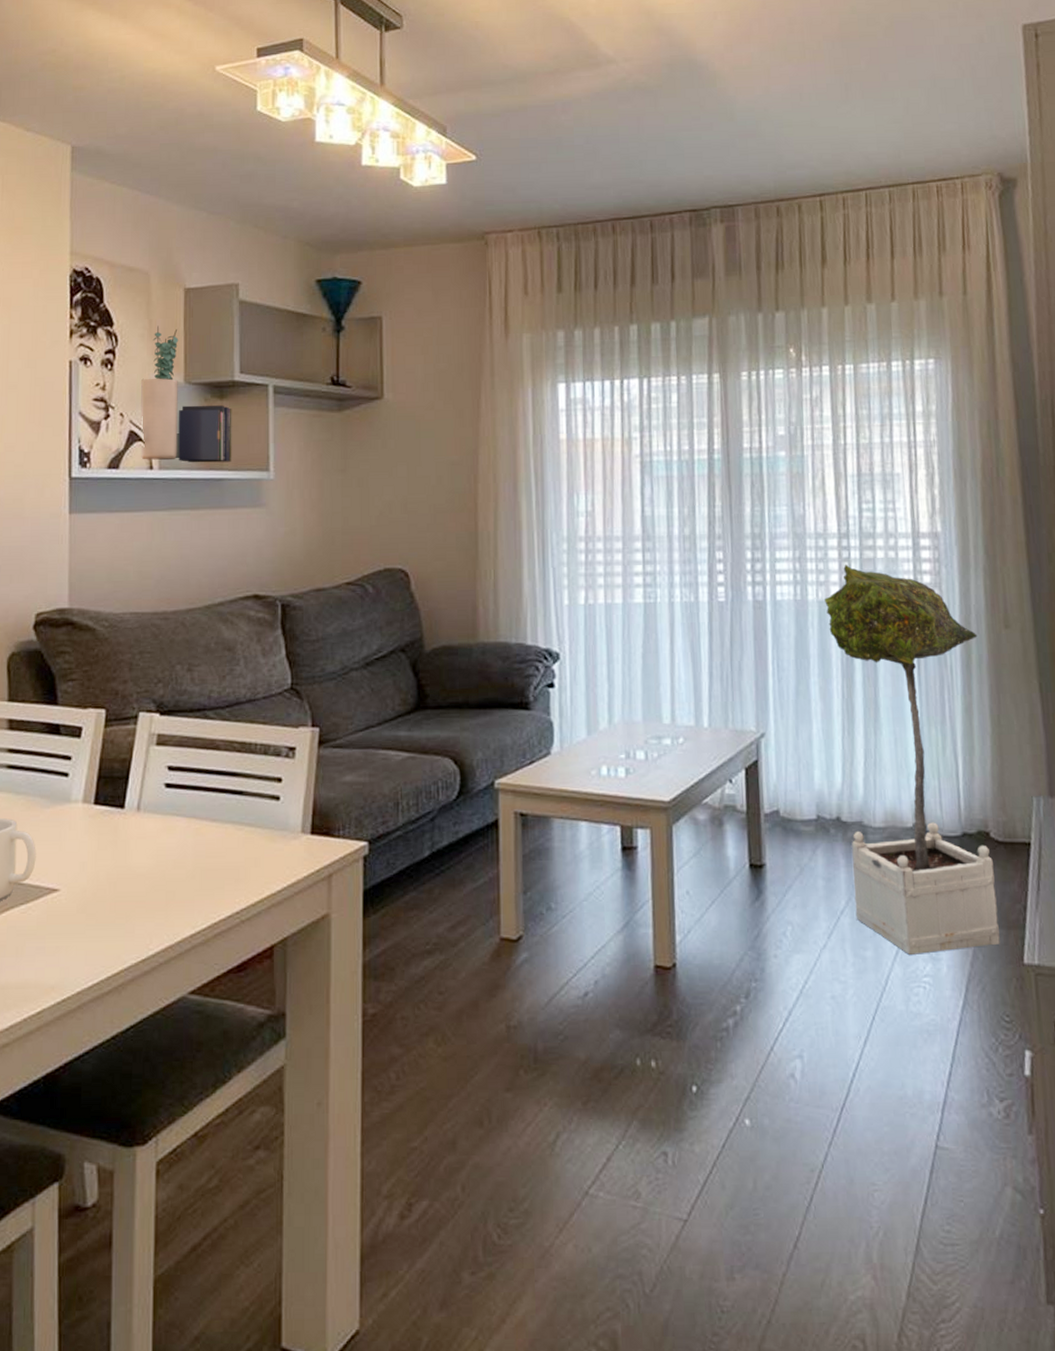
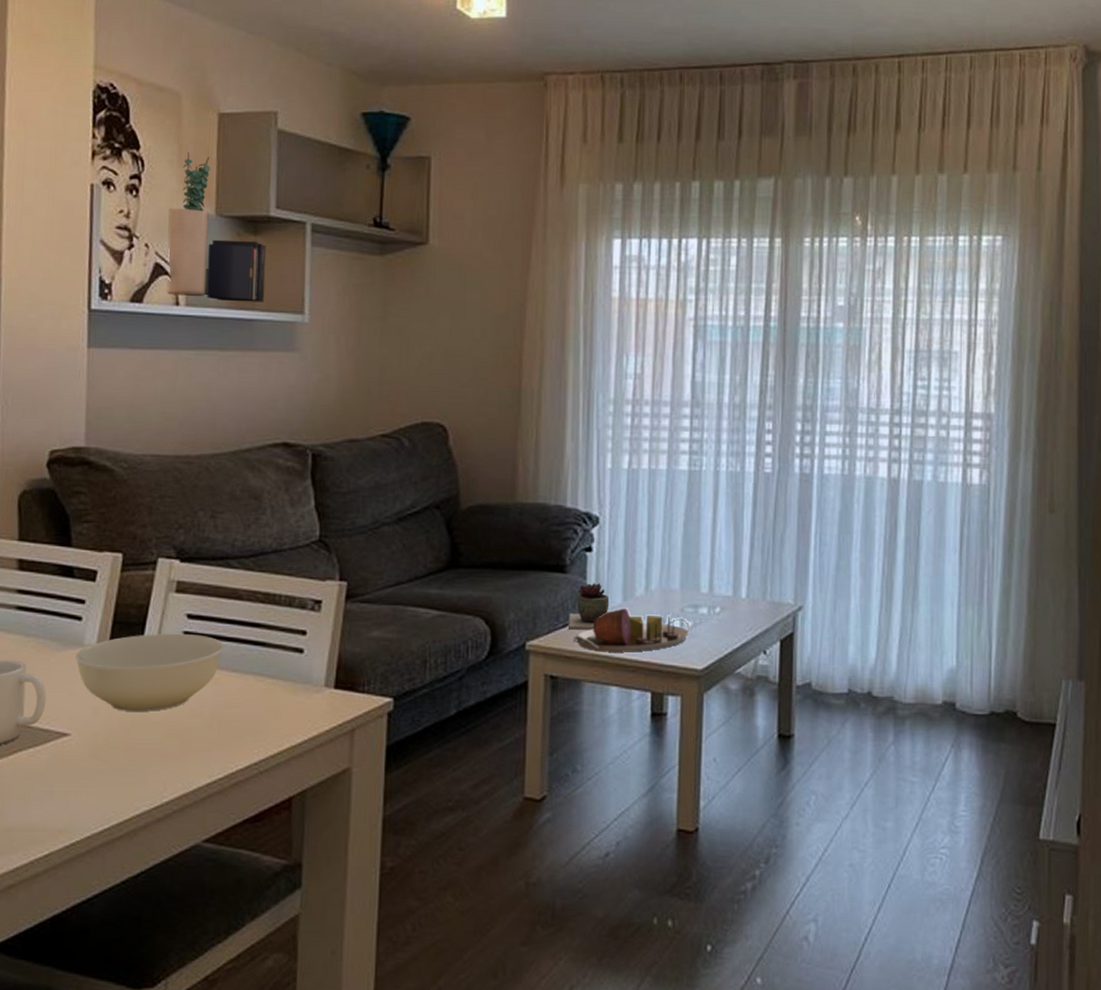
bowl: none [63,785,203,865] -> present [75,633,224,711]
succulent plant: none [535,717,574,766] -> present [569,582,610,630]
serving tray: none [541,742,656,787] -> present [574,608,691,652]
potted tree: present [825,564,1000,955] -> none [872,441,1022,827]

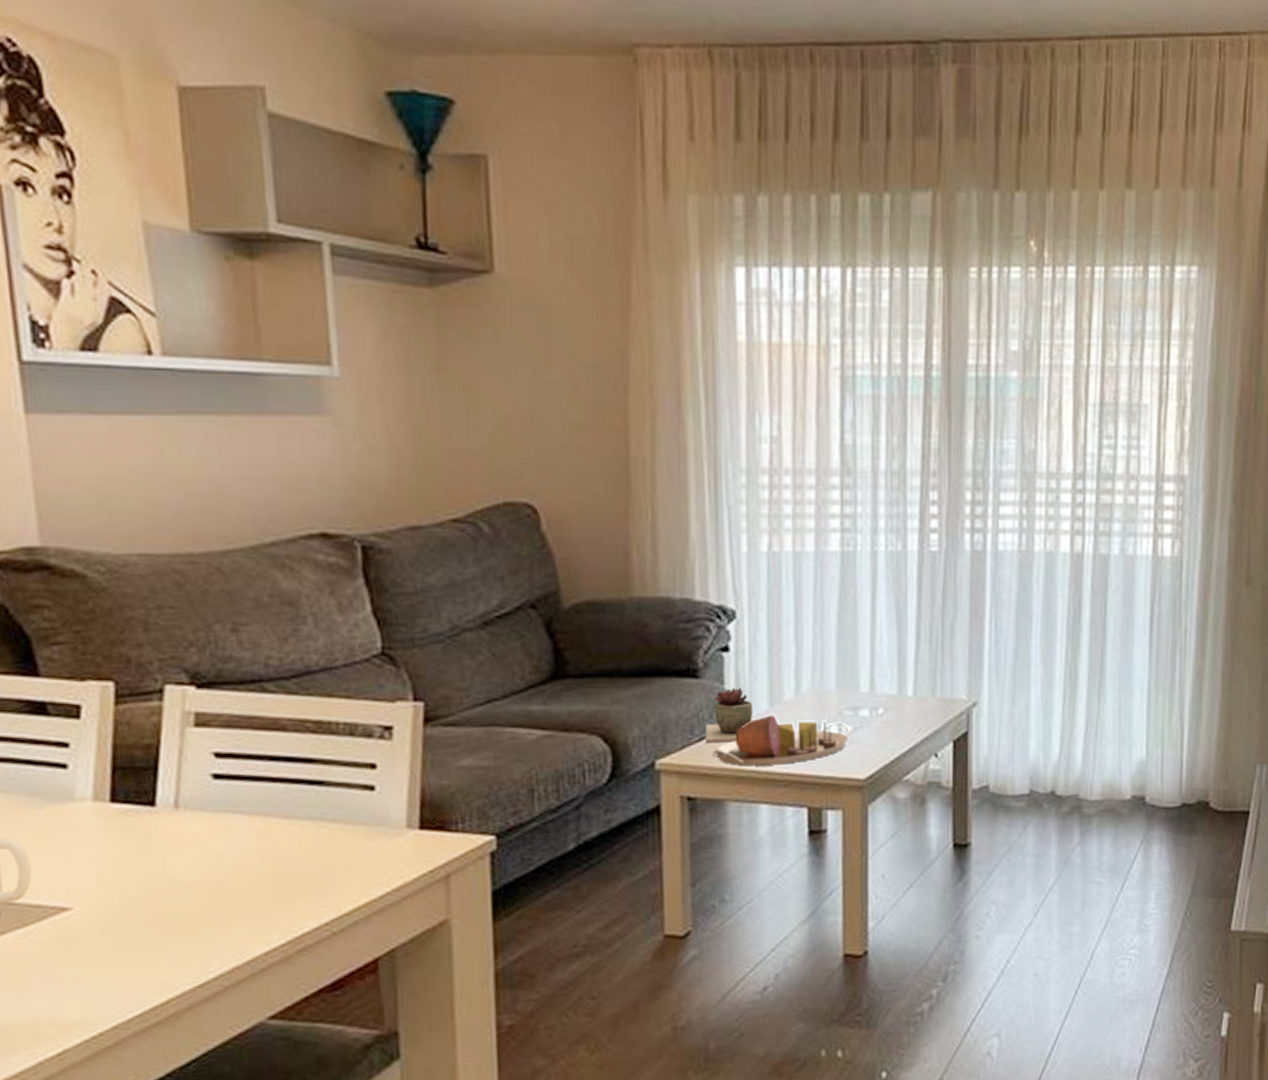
bowl: present [75,633,224,711] -> none [65,776,269,876]
vase: present [167,152,211,297] -> none [121,141,189,344]
books: present [207,239,267,302] -> none [186,264,274,350]

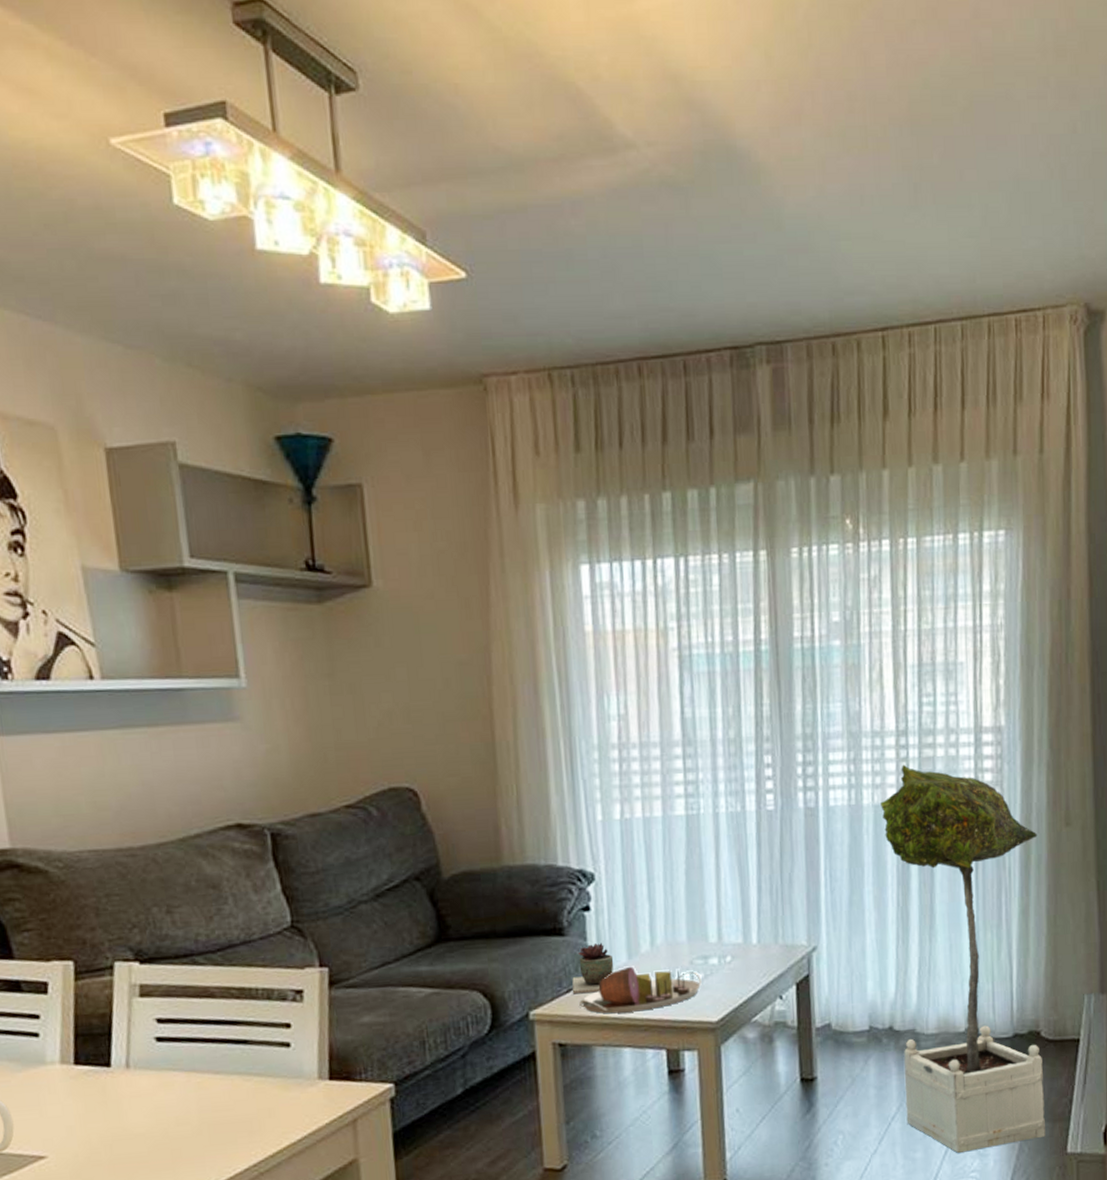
potted tree: none [1053,510,1217,928] -> present [880,764,1046,1153]

